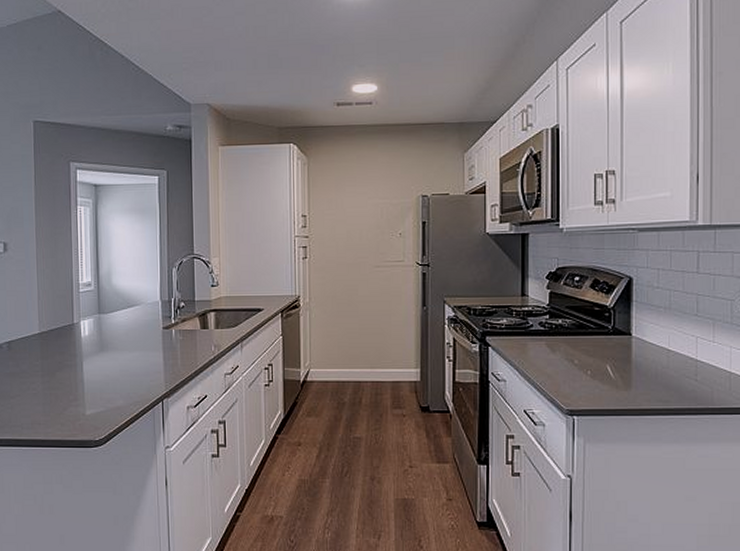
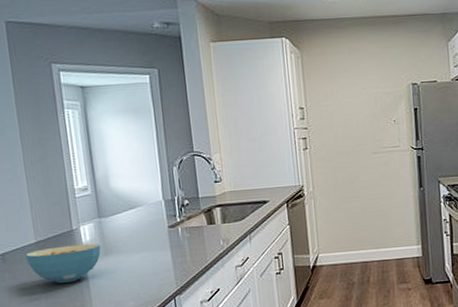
cereal bowl: none [29,338,98,375] -> present [26,243,101,283]

